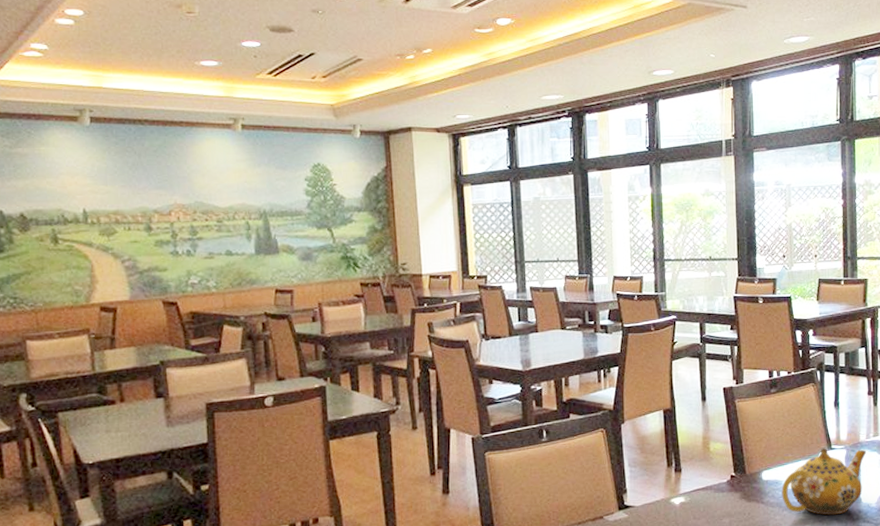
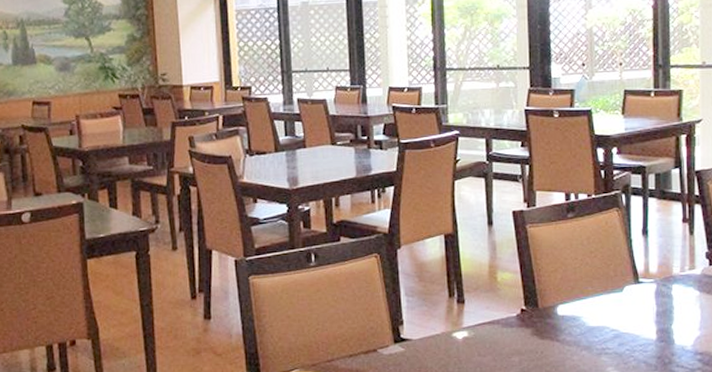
teapot: present [782,448,867,516] -> none [580,281,681,358]

